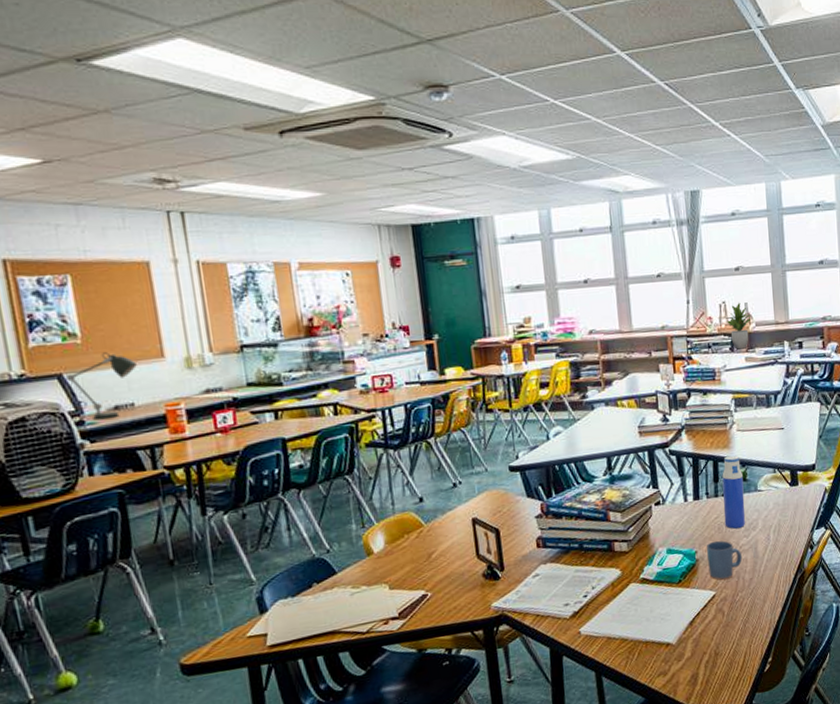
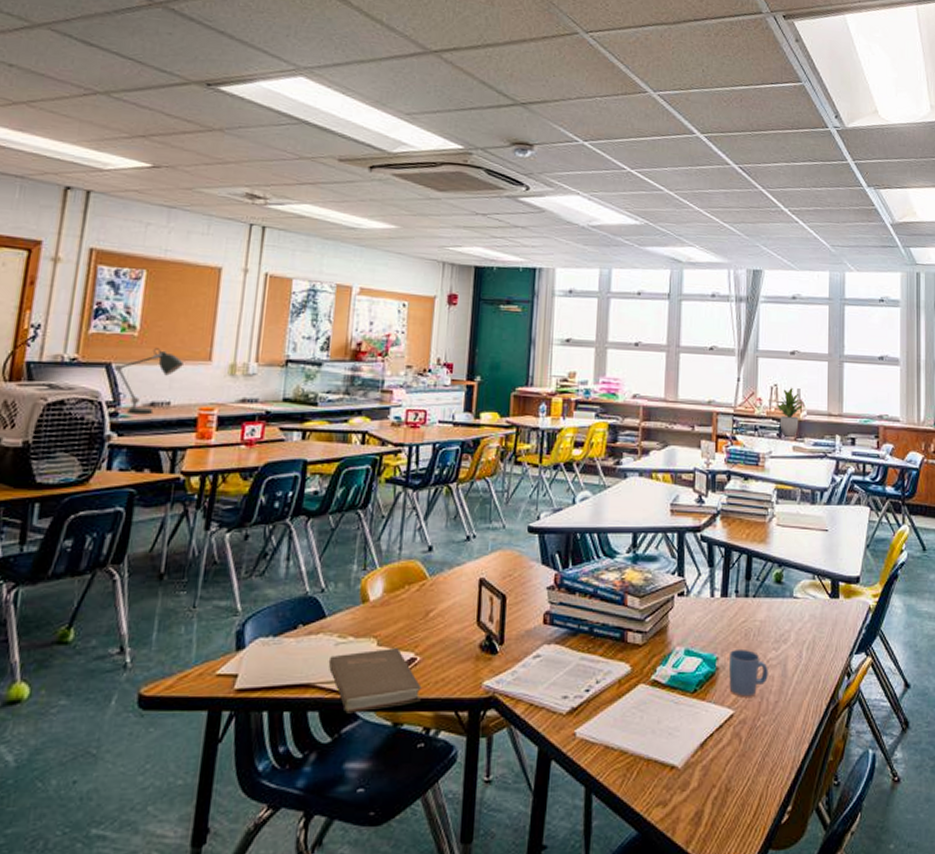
book: none [348,588,439,649] -> present [328,648,422,714]
water bottle: present [722,455,746,529] -> none [752,552,778,638]

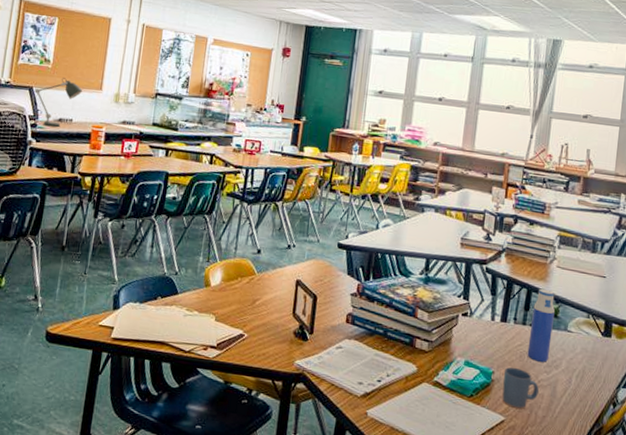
book: present [328,648,422,714] -> none [178,323,247,369]
water bottle: none [752,552,778,638] -> present [527,288,555,362]
potted plant: present [773,387,803,437] -> none [562,147,592,192]

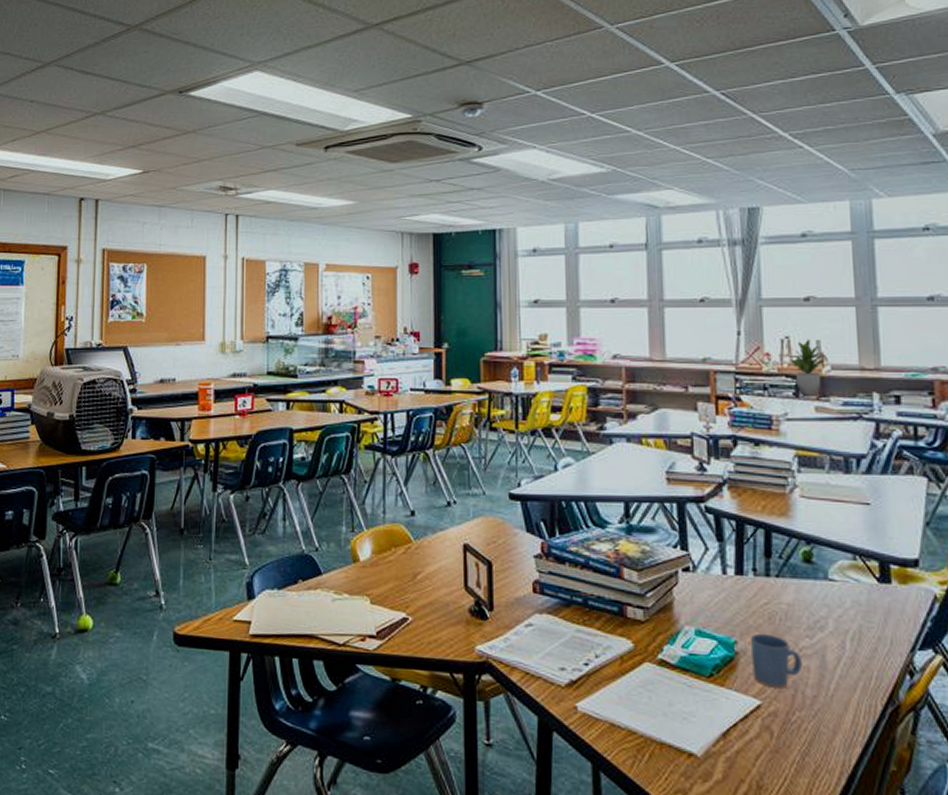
desk lamp: present [34,78,82,128] -> none [129,332,183,390]
water bottle: present [527,288,555,362] -> none [776,527,809,624]
potted plant: none [562,147,592,192] -> present [786,338,826,396]

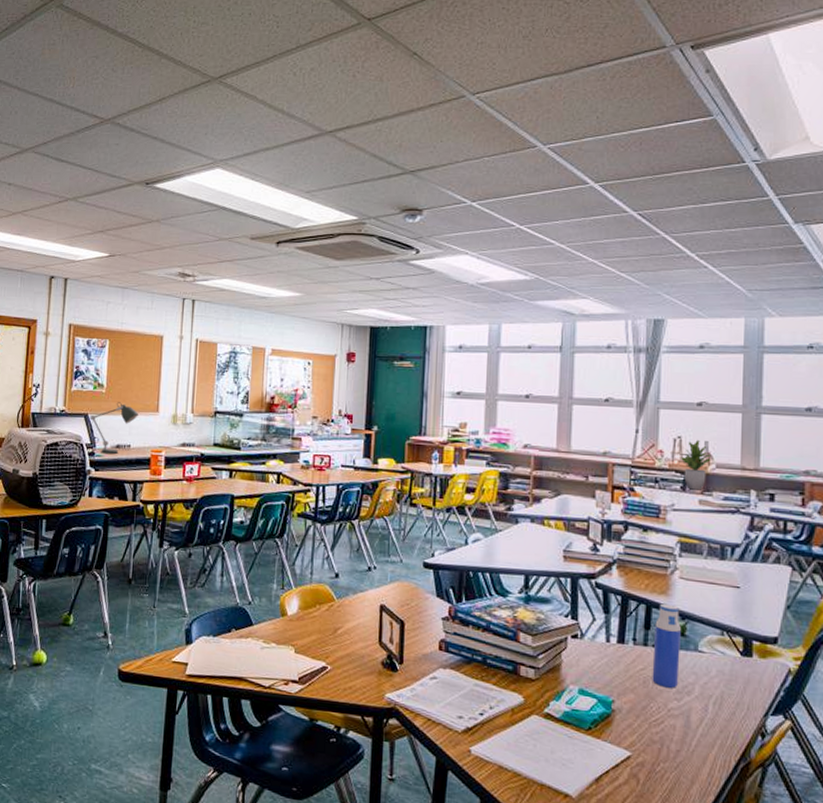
desk lamp: none [129,332,183,390] -> present [90,402,138,455]
mug: present [750,633,802,688] -> none [625,694,669,742]
water bottle: none [776,527,809,624] -> present [652,603,681,688]

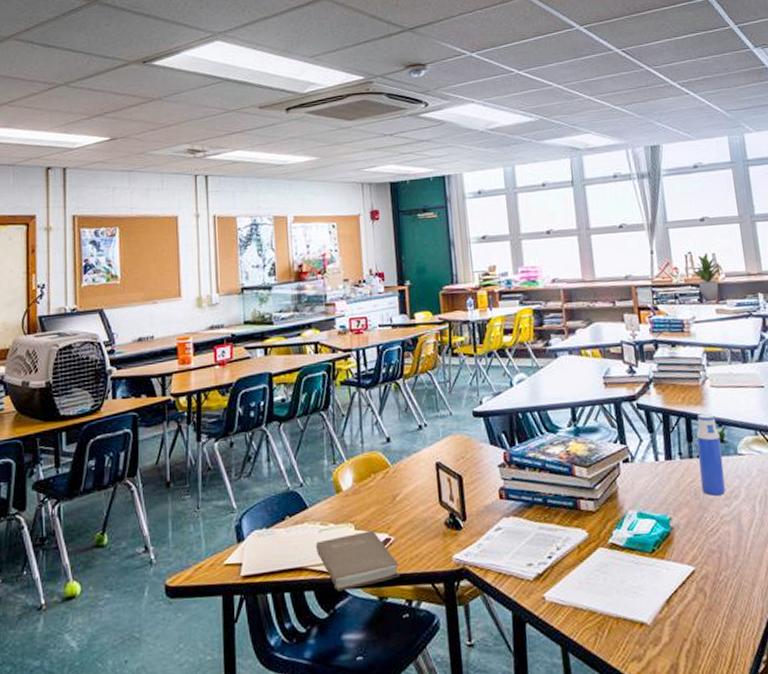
desk lamp: present [90,402,138,455] -> none [105,292,159,350]
book: none [256,656,333,706] -> present [315,531,400,591]

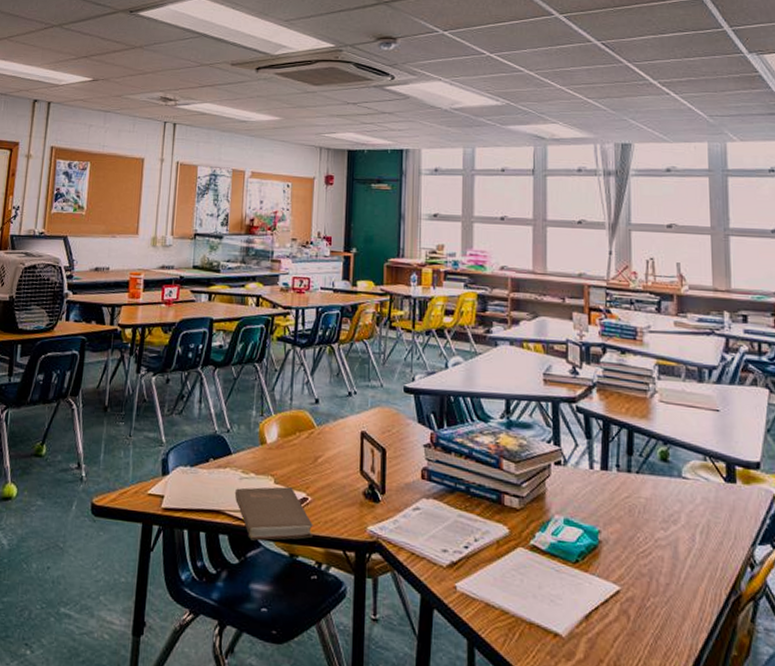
potted plant: present [690,252,721,301] -> none [650,261,684,312]
water bottle: present [696,413,726,496] -> none [637,428,665,517]

